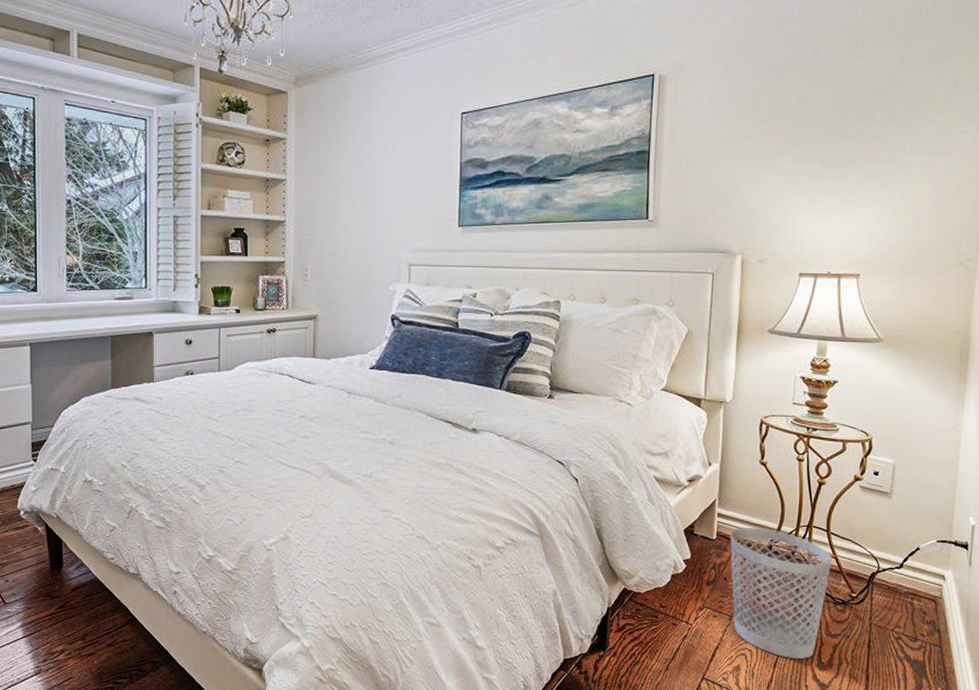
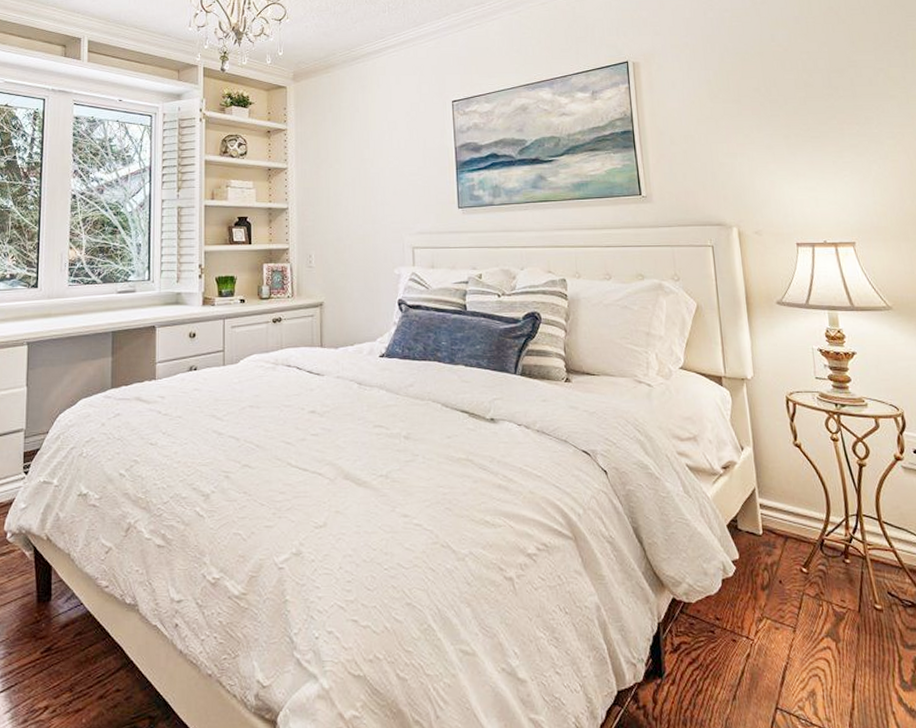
wastebasket: present [730,527,832,659] -> none [777,518,894,678]

